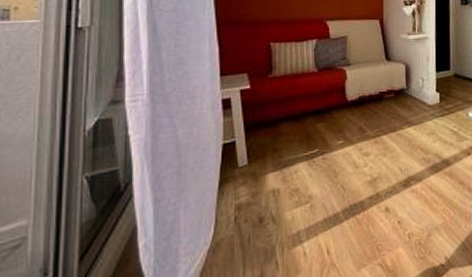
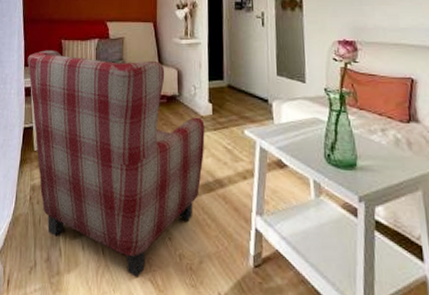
armchair: none [225,54,433,266] -> present [27,50,205,277]

